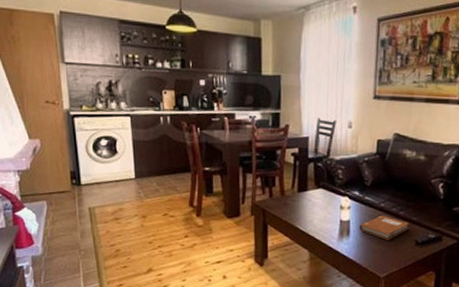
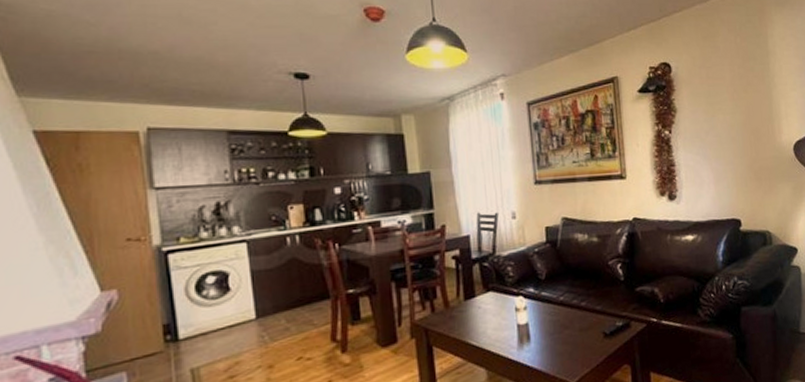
notebook: present [359,215,410,240] -> none [539,310,595,338]

